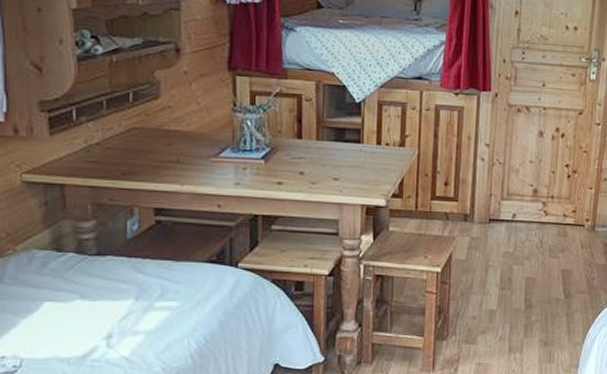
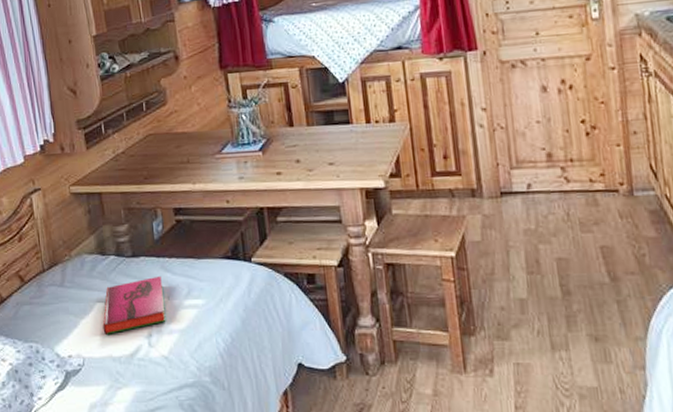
hardback book: none [50,276,132,336] -> present [103,275,166,336]

